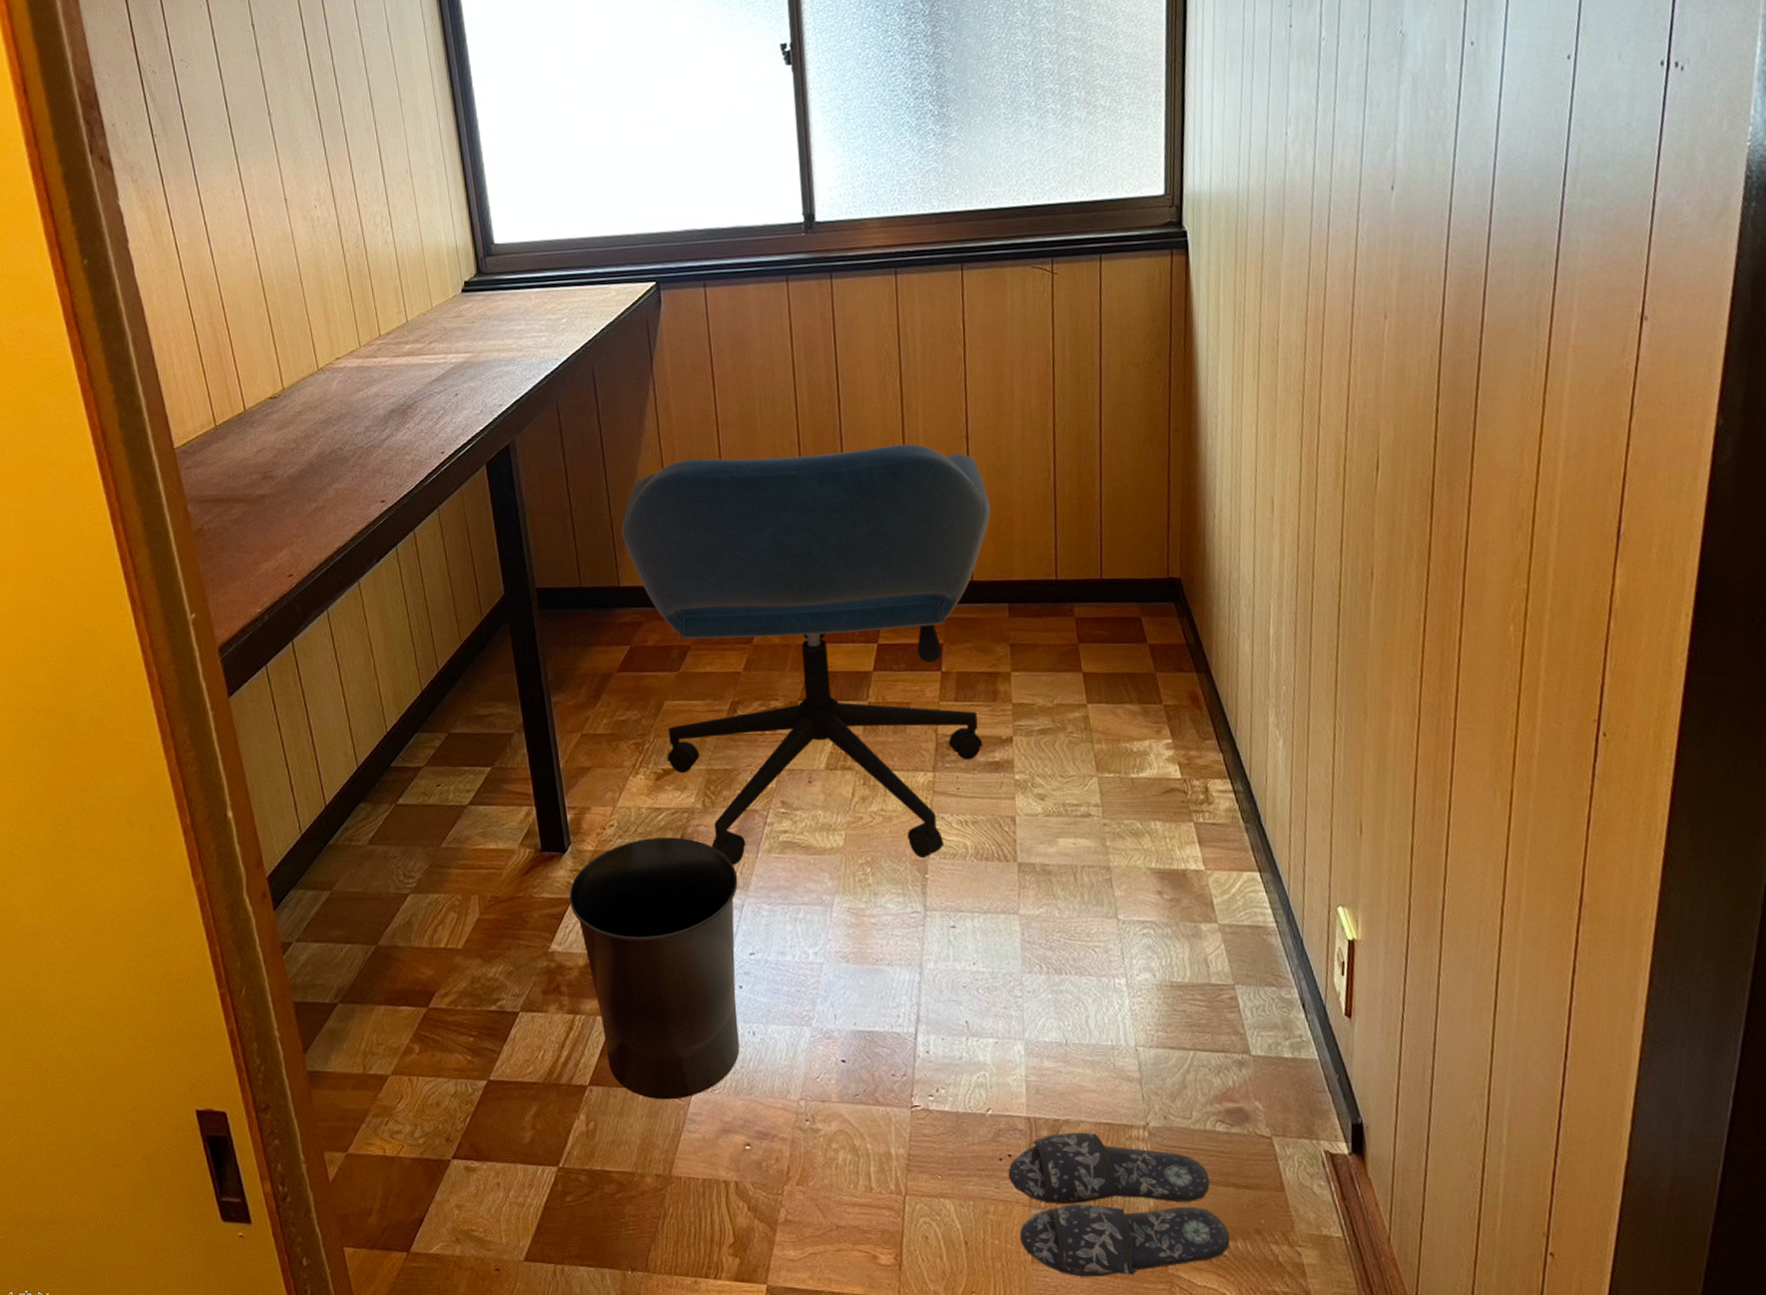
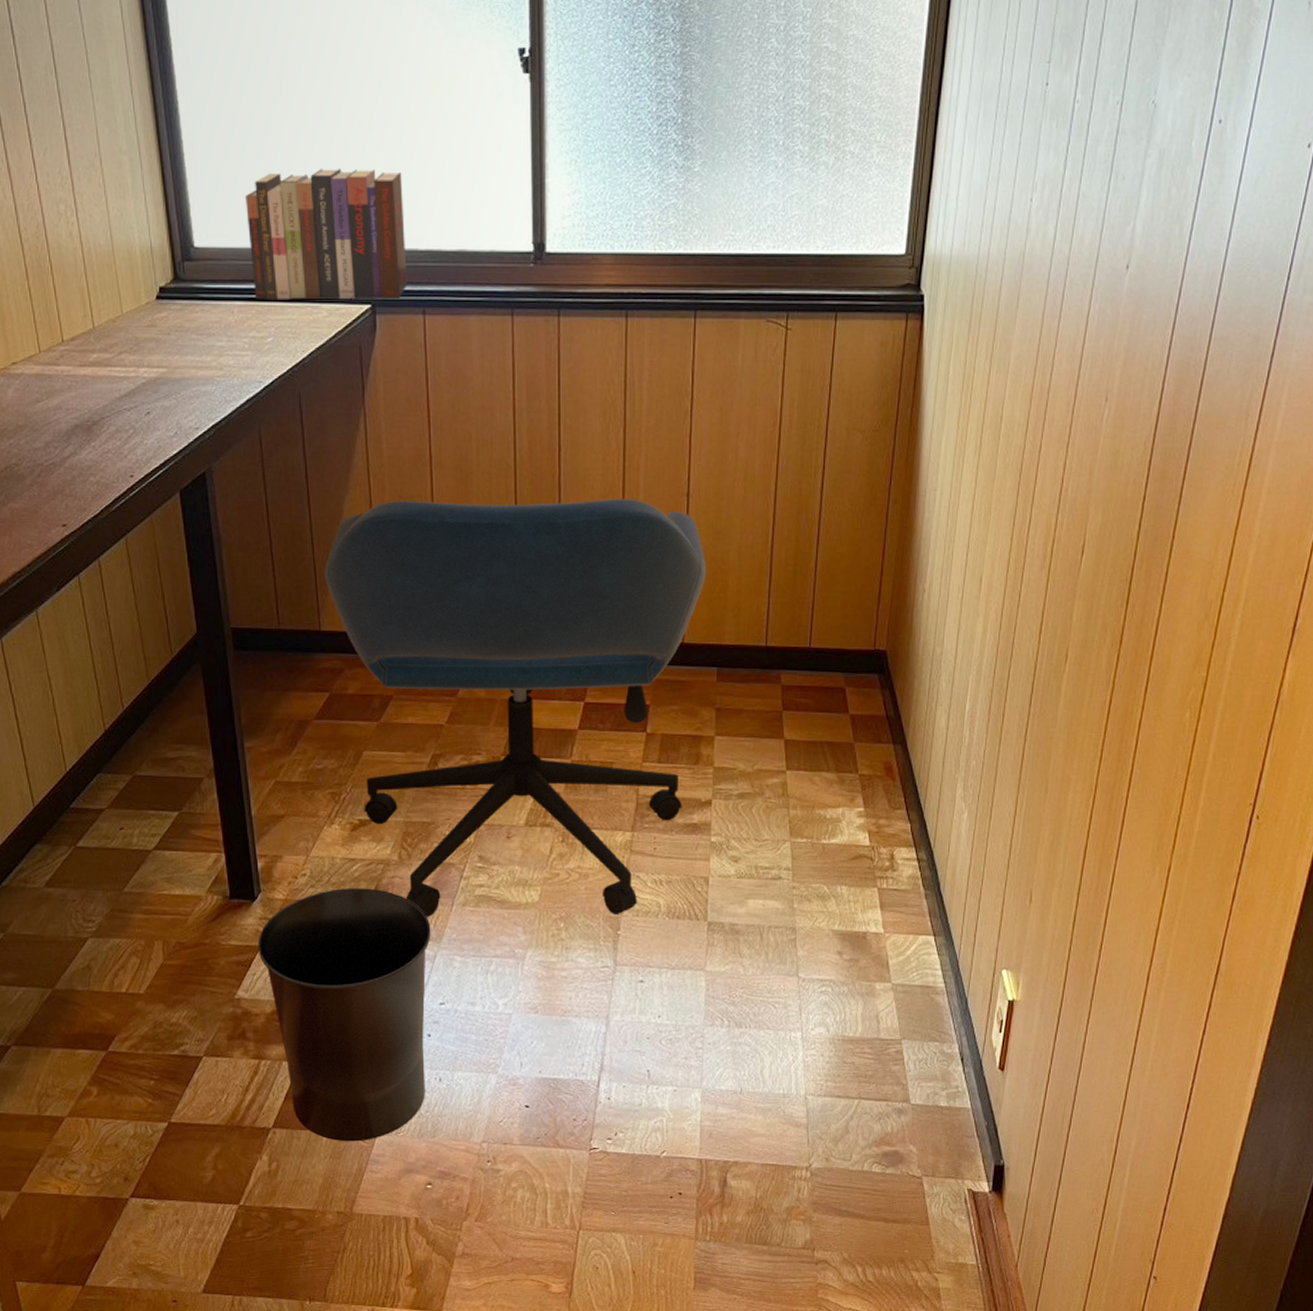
books: none [539,161,688,286] -> present [245,169,407,300]
slippers: present [1008,1132,1230,1277] -> none [678,1172,876,1302]

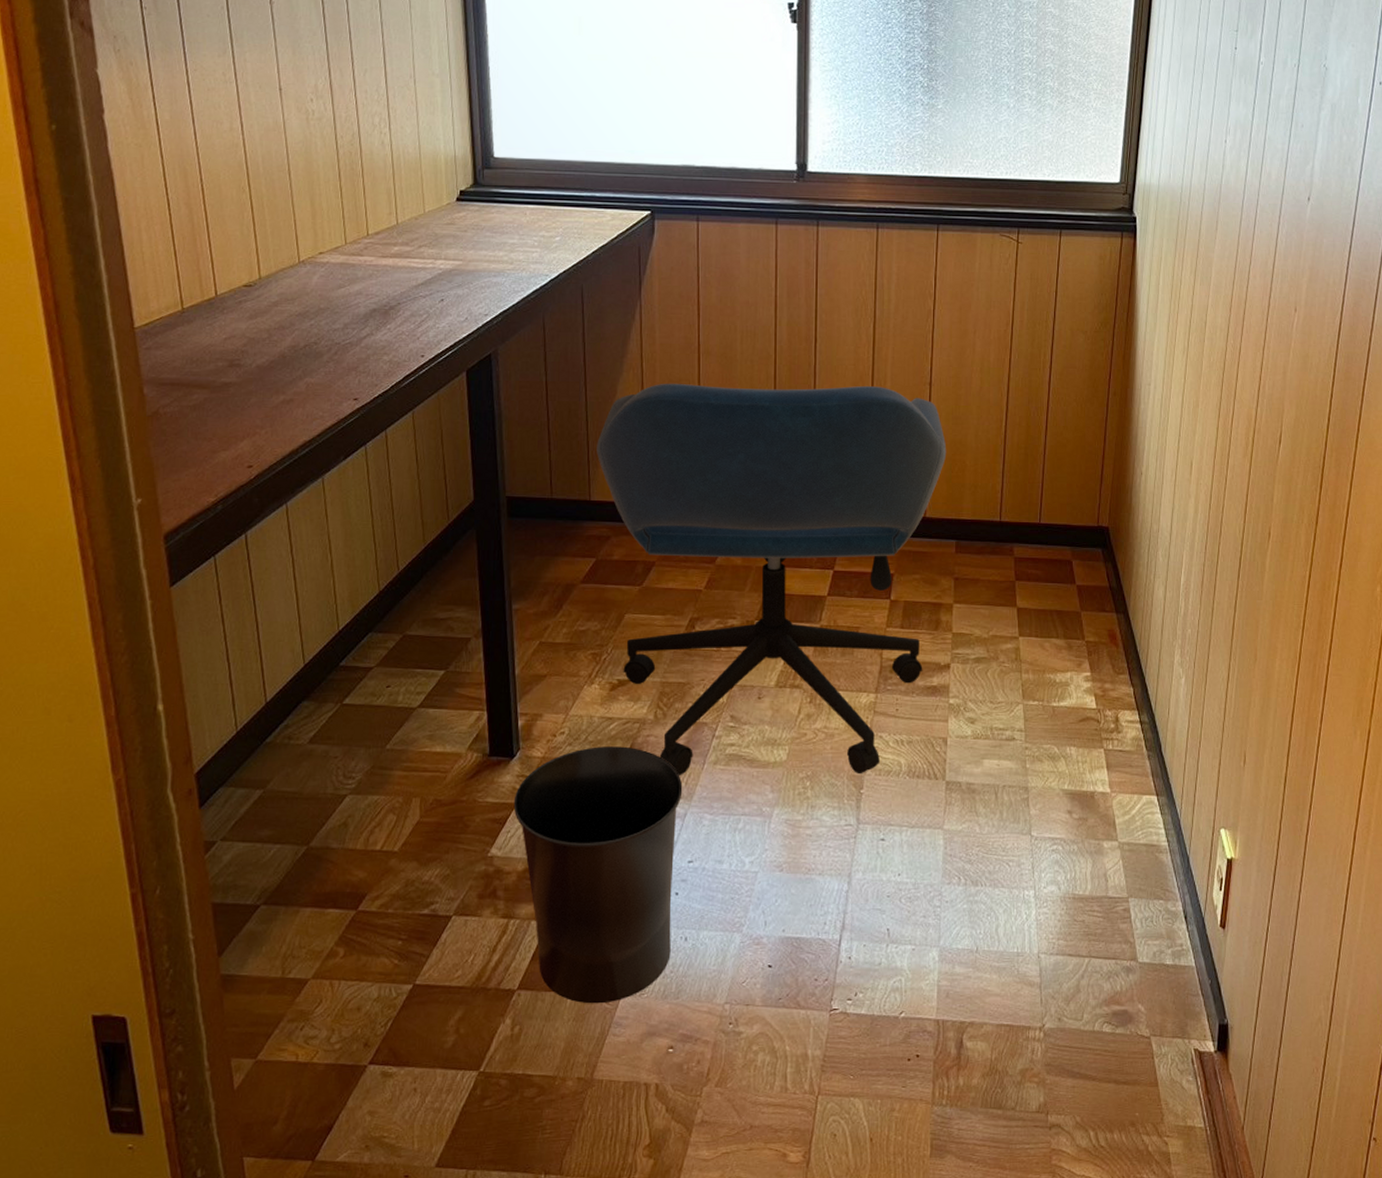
books: present [245,169,407,300] -> none [542,95,684,208]

